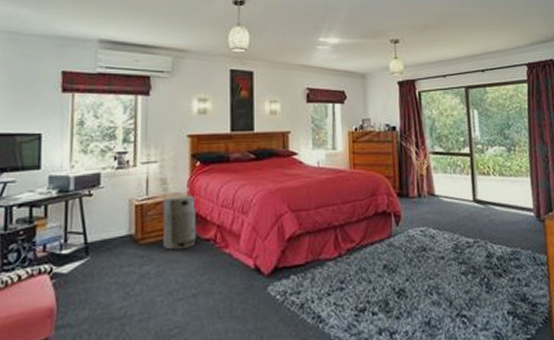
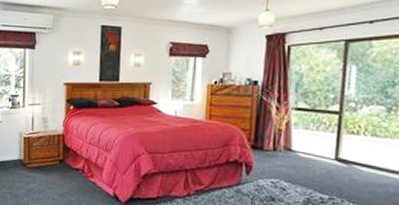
air purifier: present [162,195,197,250] -> none [43,132,69,175]

